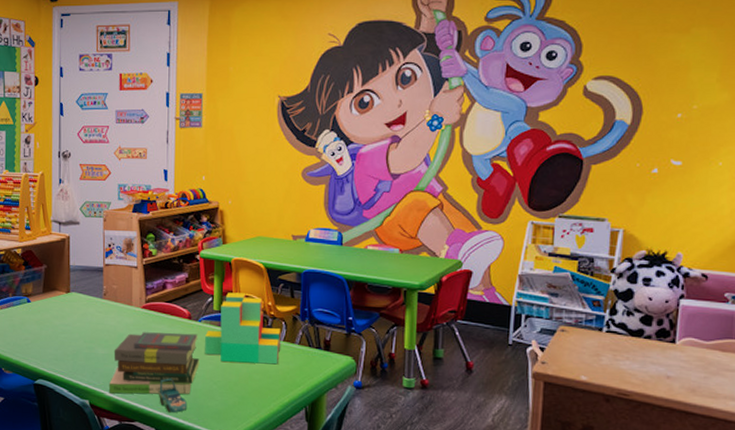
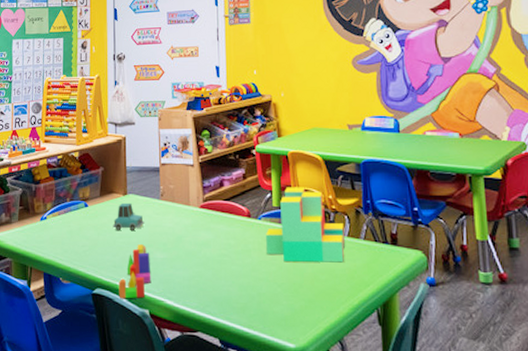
toy car: none [55,300,87,328] -> present [112,202,145,232]
toy blocks: none [60,340,92,390] -> present [119,244,151,299]
books: present [108,332,200,394] -> none [168,232,262,301]
toy car: present [158,378,188,413] -> none [220,282,252,320]

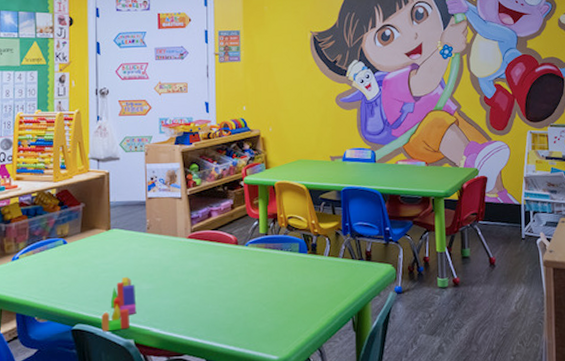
toy car: present [112,202,145,232] -> none [94,237,130,266]
toy blocks: present [266,187,345,263] -> none [253,214,325,282]

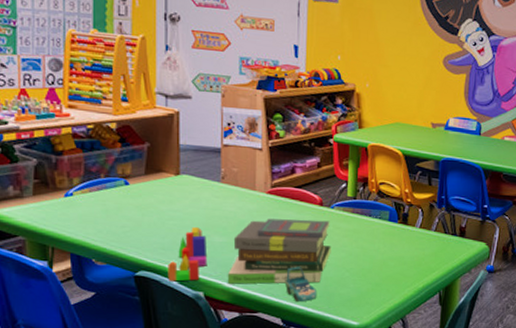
books: none [154,258,248,329] -> present [227,218,331,284]
toy car: none [207,306,238,340] -> present [284,267,318,302]

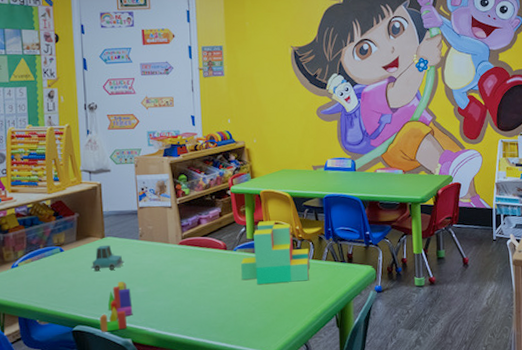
toy car: none [161,183,201,214] -> present [91,245,124,272]
books: present [227,218,331,284] -> none [150,262,238,329]
toy car: present [284,267,318,302] -> none [200,306,229,338]
toy blocks: none [337,178,417,251] -> present [241,220,310,284]

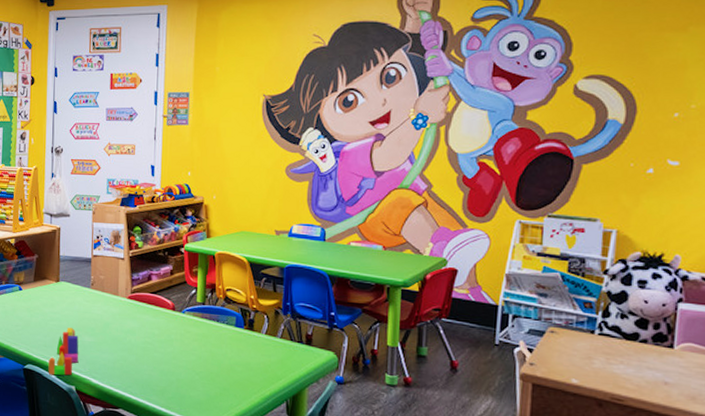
toy car: present [91,245,124,272] -> none [44,289,75,316]
toy blocks: present [241,220,310,284] -> none [188,285,263,357]

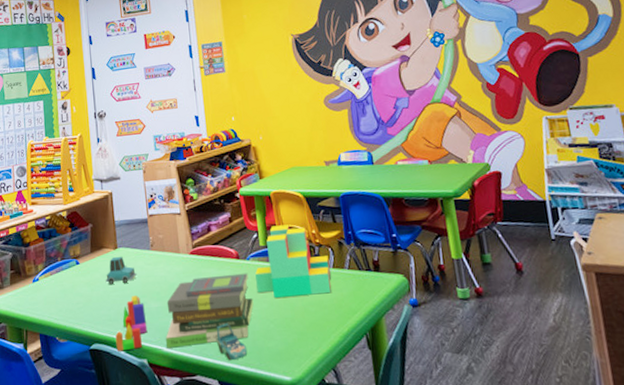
toy car: none [44,289,75,316] -> present [105,256,137,285]
books: none [94,321,183,384] -> present [165,273,254,348]
toy car: none [141,367,170,401] -> present [216,323,248,360]
toy blocks: none [188,285,263,357] -> present [255,224,331,298]

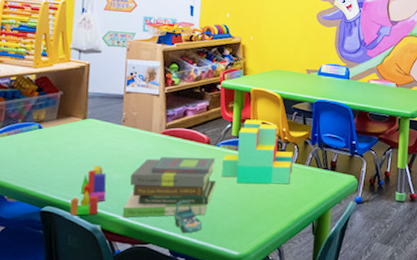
toy car: present [105,256,137,285] -> none [68,126,104,154]

